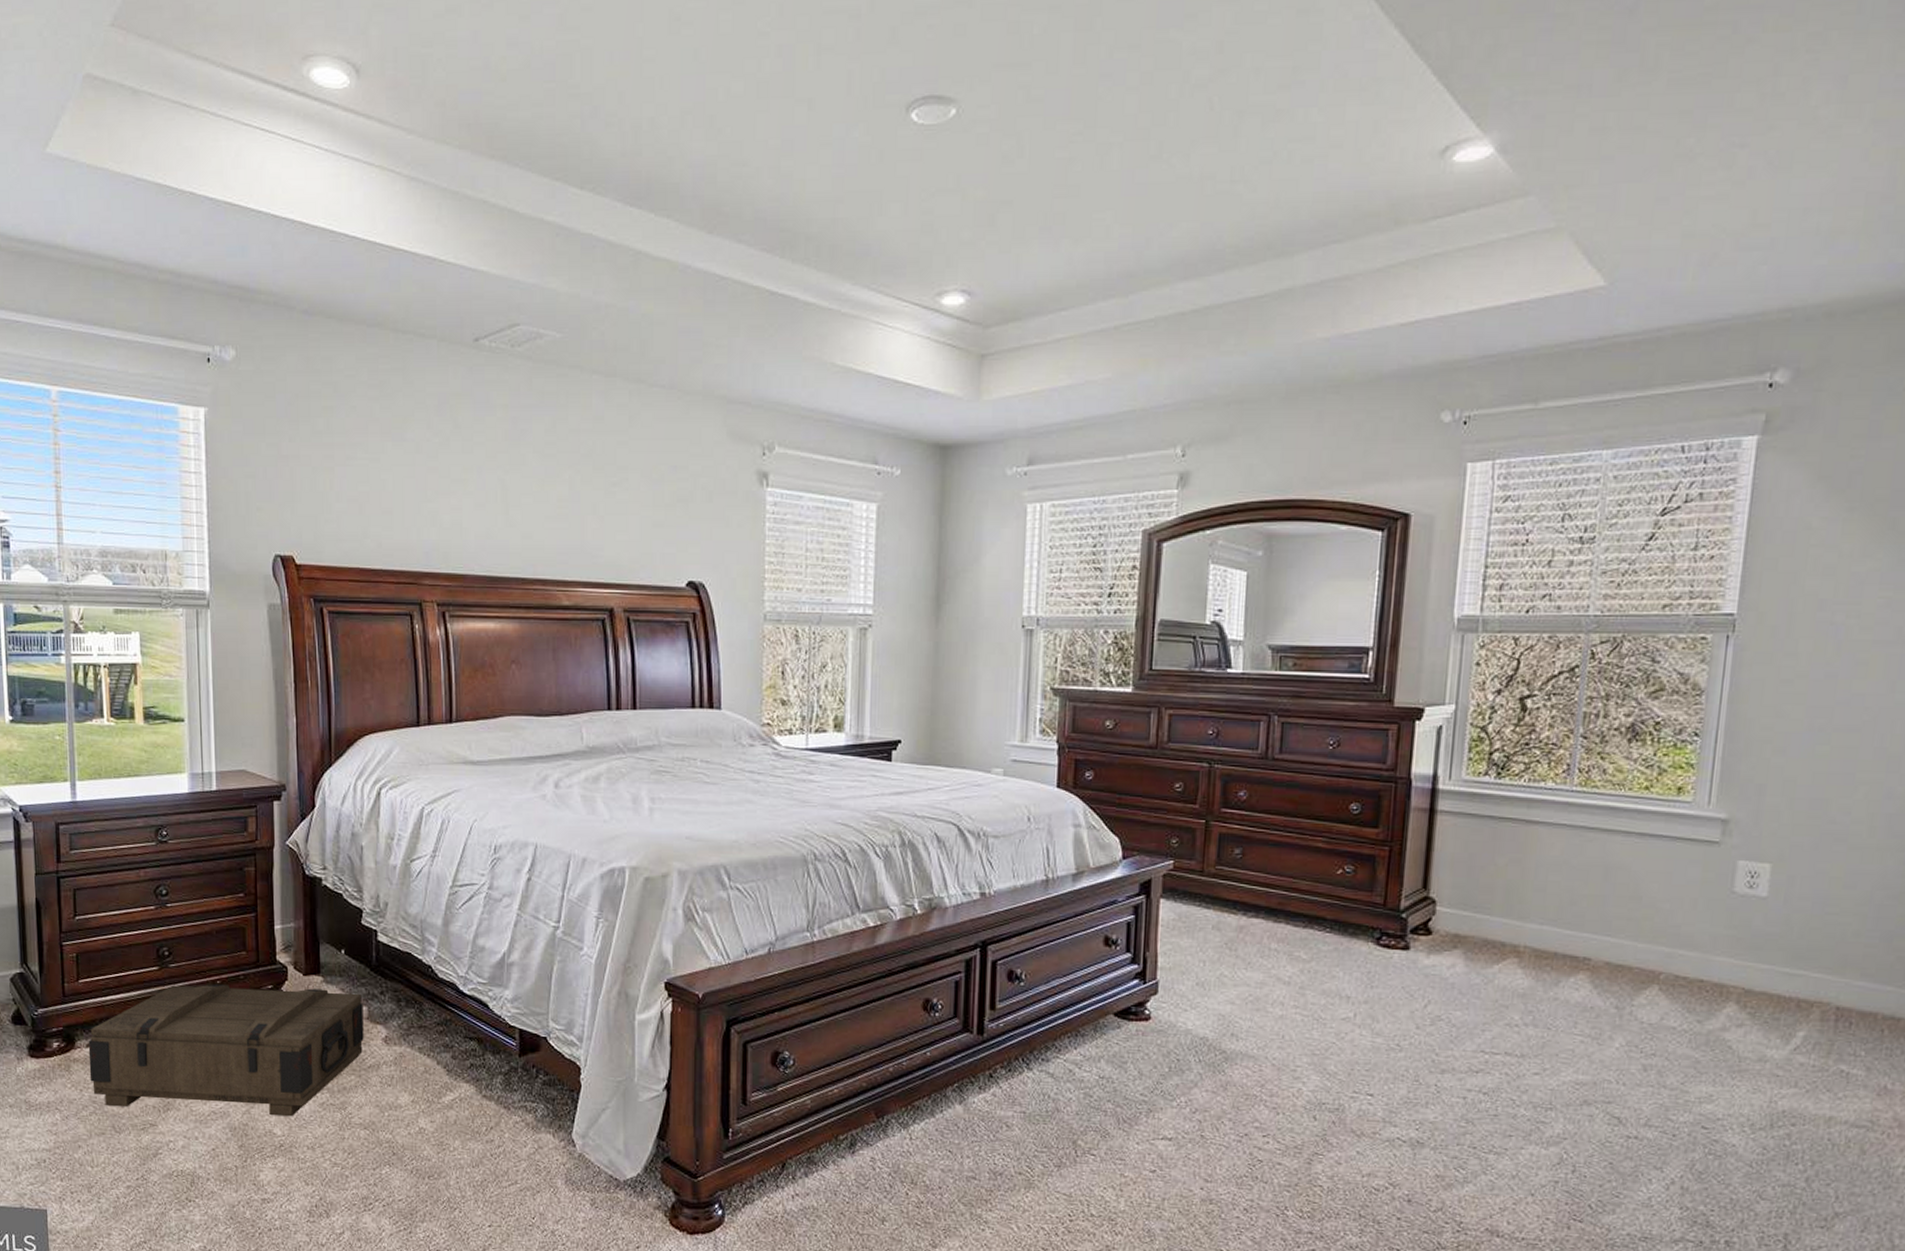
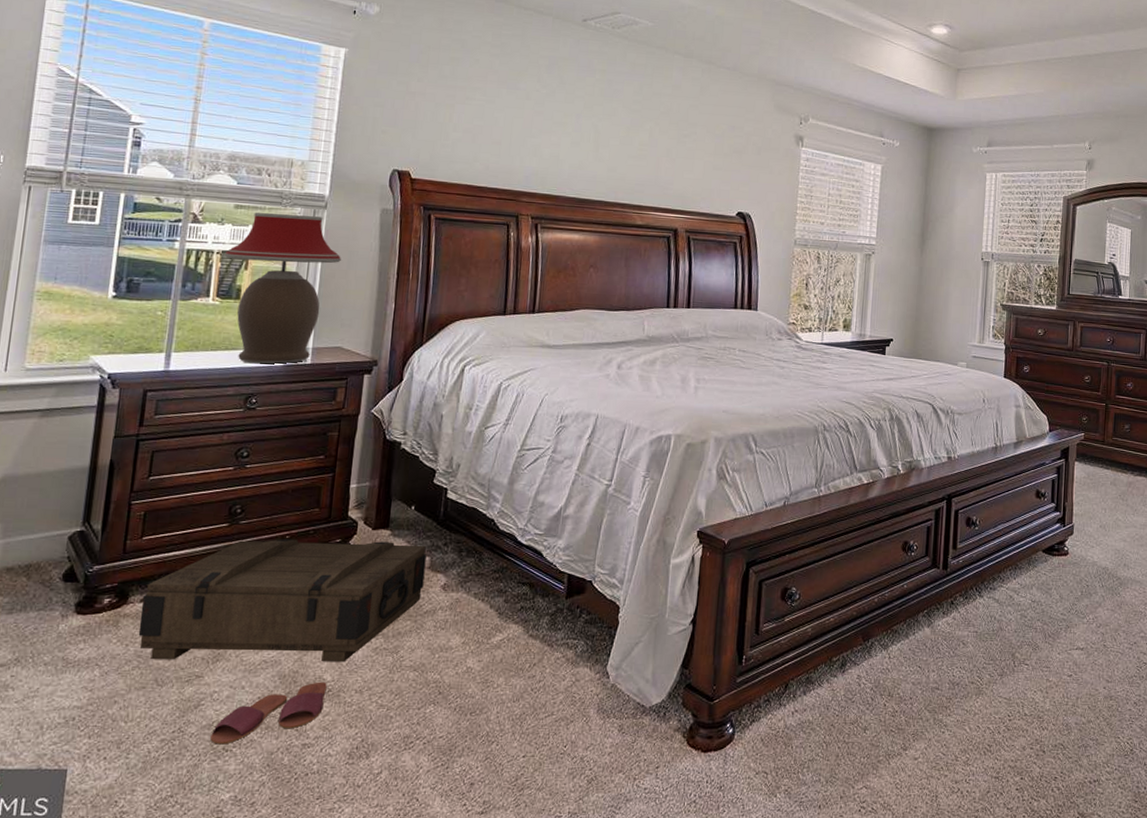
table lamp: none [111,616,232,792] -> present [224,212,341,365]
slippers: none [173,1136,278,1195] -> present [210,682,327,745]

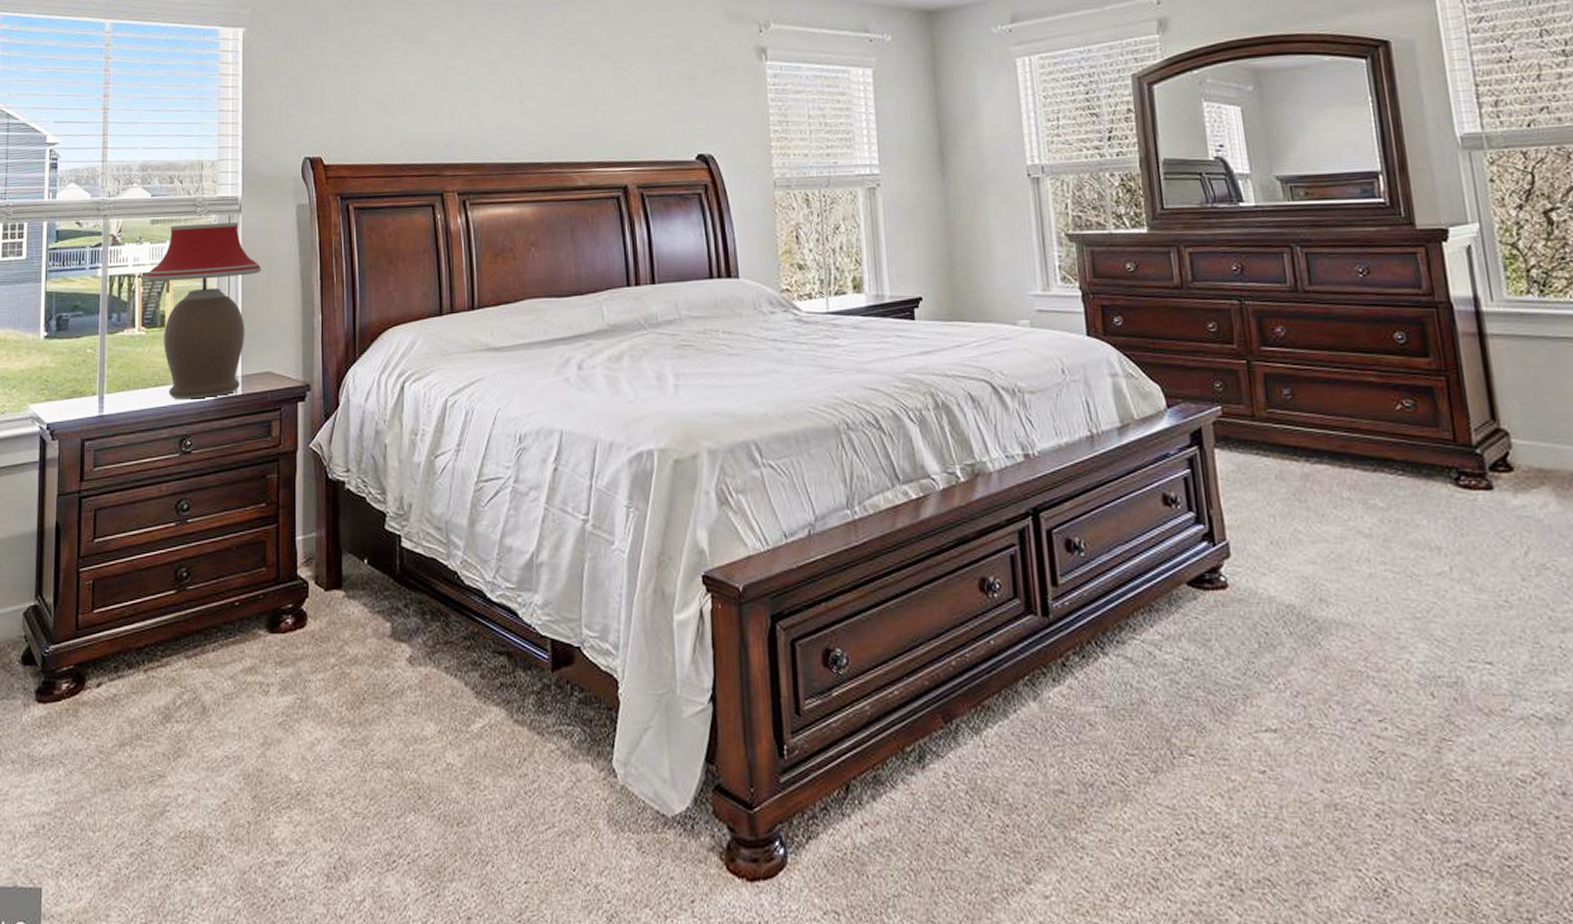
ammo crate: present [138,539,427,663] -> none [98,605,387,758]
slippers: present [210,682,327,745] -> none [179,782,295,861]

